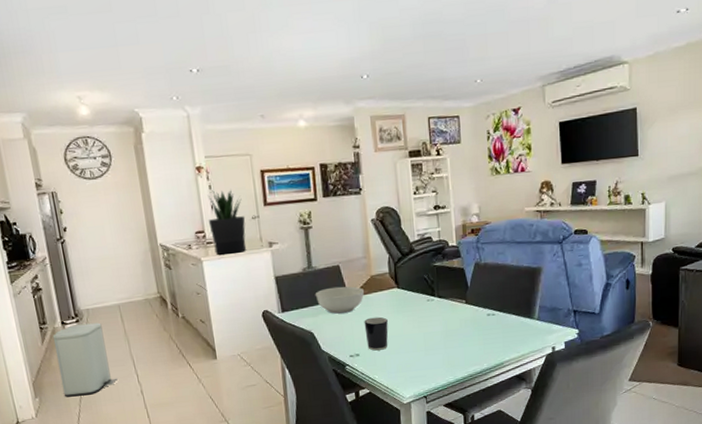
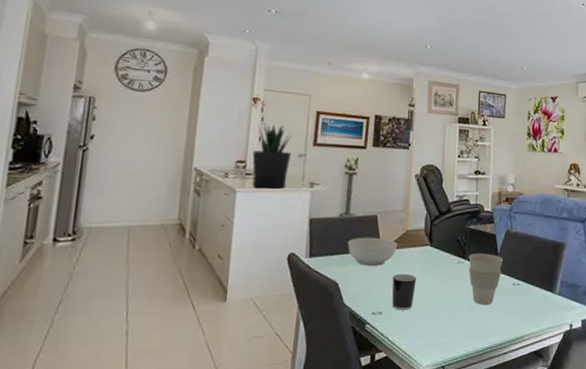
pedal bin: present [52,322,118,397] -> none [27,244,102,331]
cup: none [438,288,475,338] -> present [468,253,504,304]

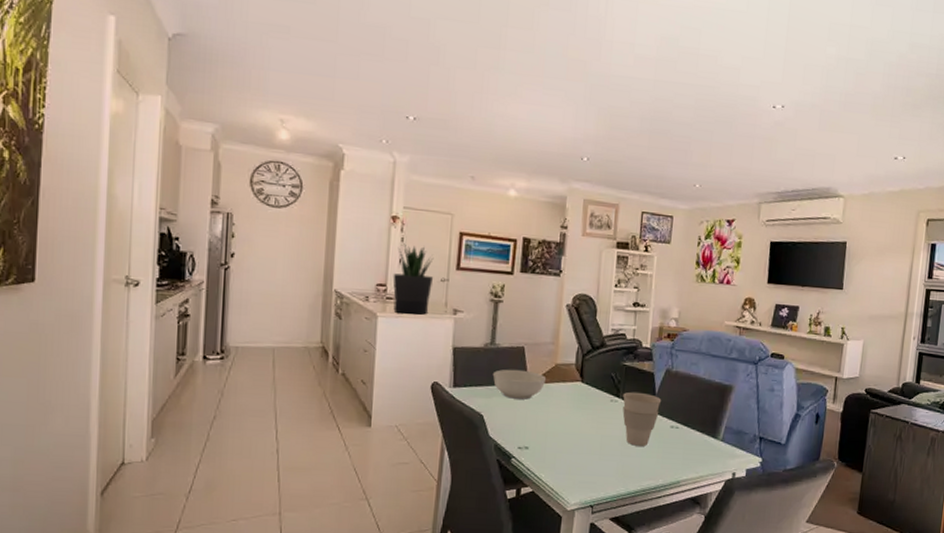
mug: present [391,274,416,310] -> none [539,409,565,447]

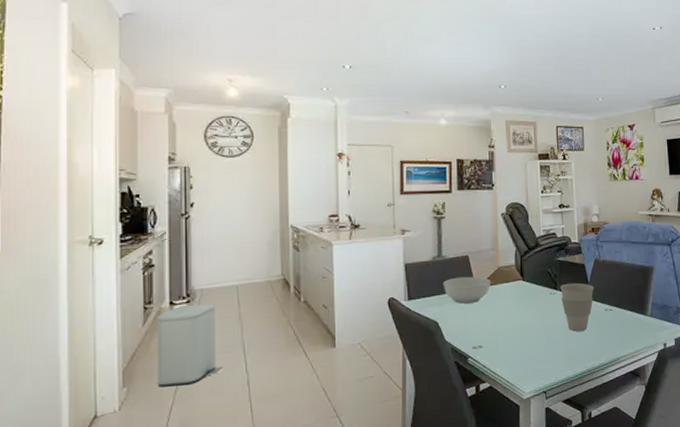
pedal bin: none [186,362,253,445] -> present [157,304,223,387]
planter: present [393,240,434,315] -> none [343,174,381,239]

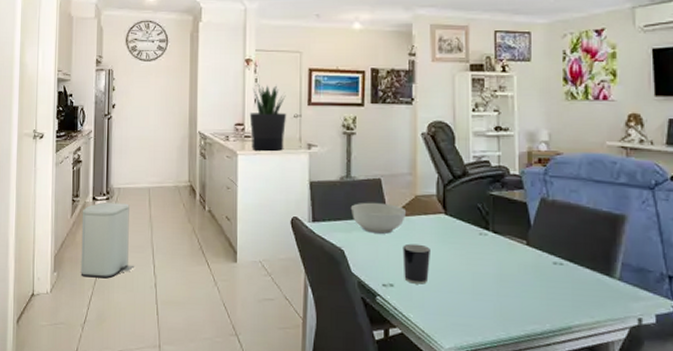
planter: none [343,174,381,239] -> present [249,81,287,151]
mug: none [489,308,512,343] -> present [403,243,430,284]
cup: present [560,282,594,332] -> none [493,224,539,285]

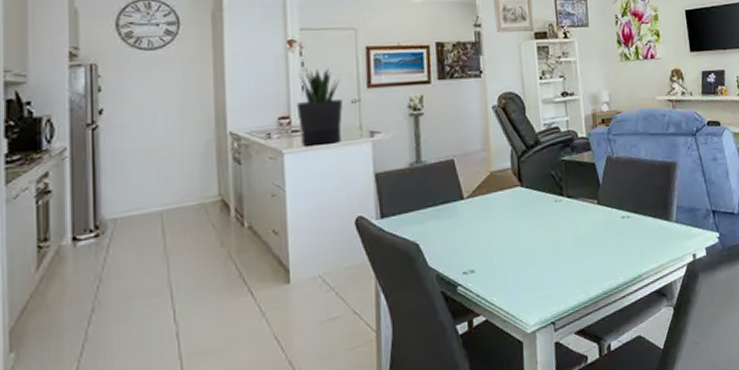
pedal bin: present [80,202,134,279] -> none [55,237,144,349]
bowl: present [350,202,407,234] -> none [423,184,483,220]
mug: present [403,243,430,284] -> none [481,222,510,265]

